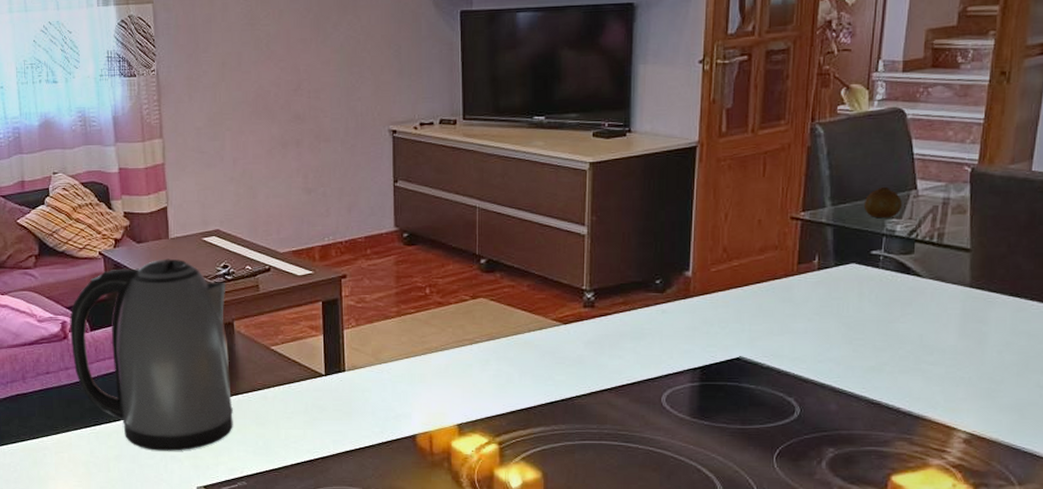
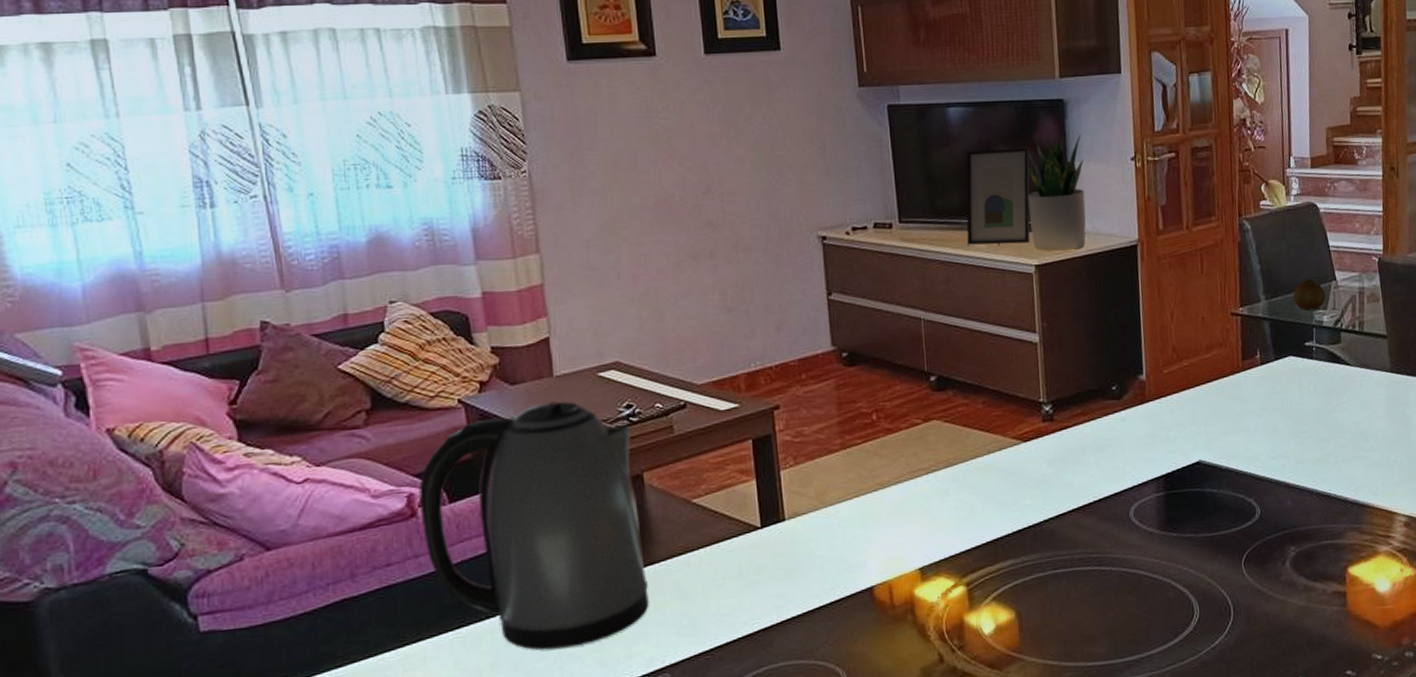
picture frame: none [526,50,595,143] -> present [966,147,1031,246]
planter: none [589,38,649,151] -> present [1026,135,1087,253]

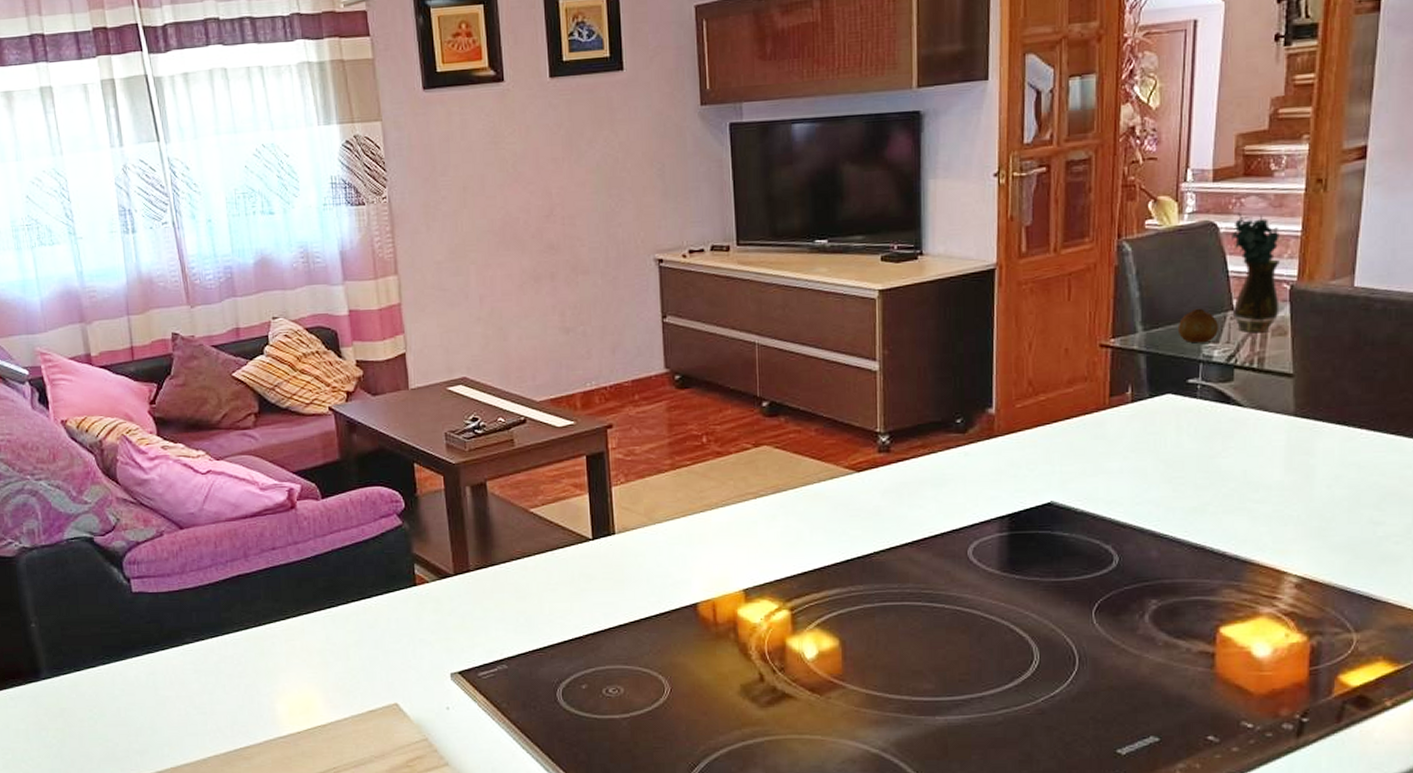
kettle: present [418,401,649,650] -> none [297,412,490,633]
picture frame: present [966,147,1031,246] -> none [807,164,880,270]
planter: present [1026,135,1087,253] -> none [875,149,939,277]
vase: none [1329,195,1372,300] -> present [1232,213,1281,333]

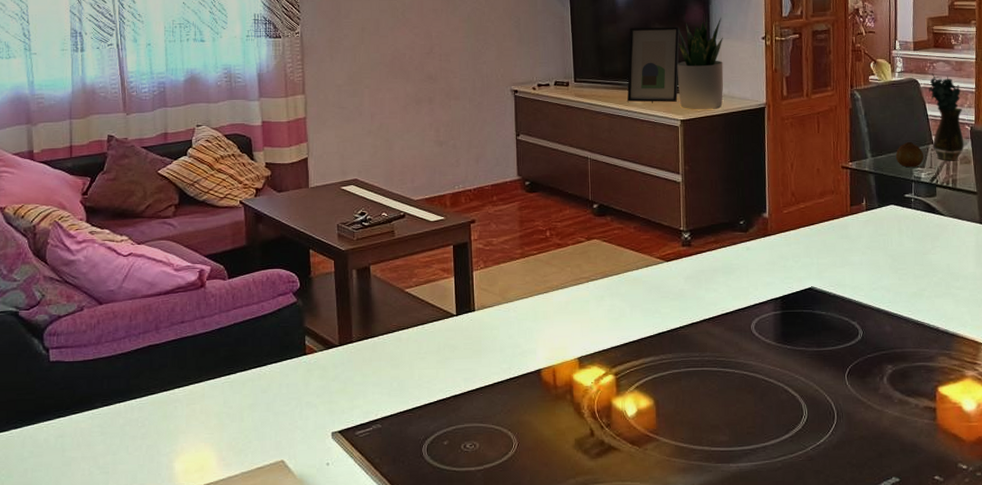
picture frame: none [807,164,880,270] -> present [627,26,681,103]
planter: none [875,149,939,277] -> present [677,18,724,110]

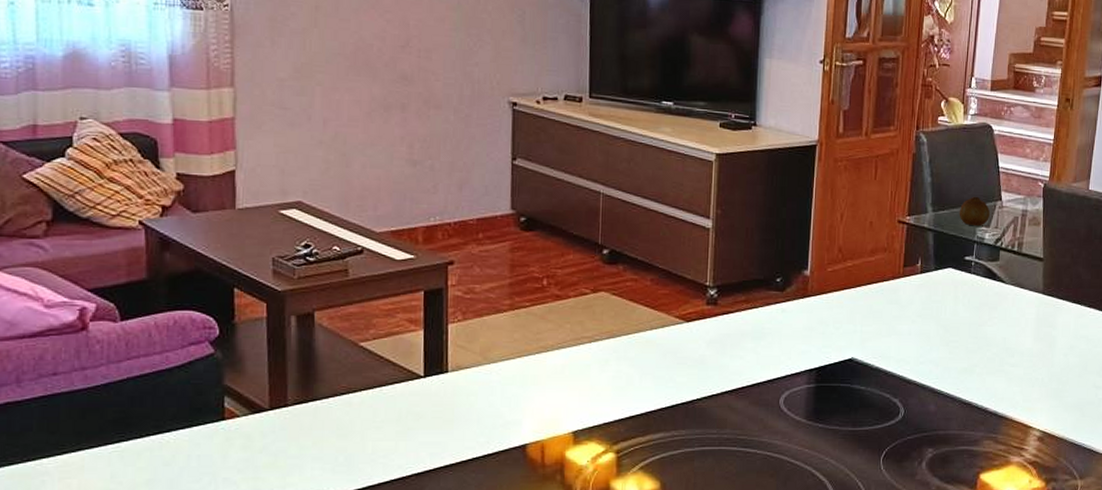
picture frame: present [627,26,681,103] -> none [653,35,724,131]
planter: present [677,18,724,110] -> none [716,31,774,144]
vase: present [929,73,965,161] -> none [1001,119,1038,222]

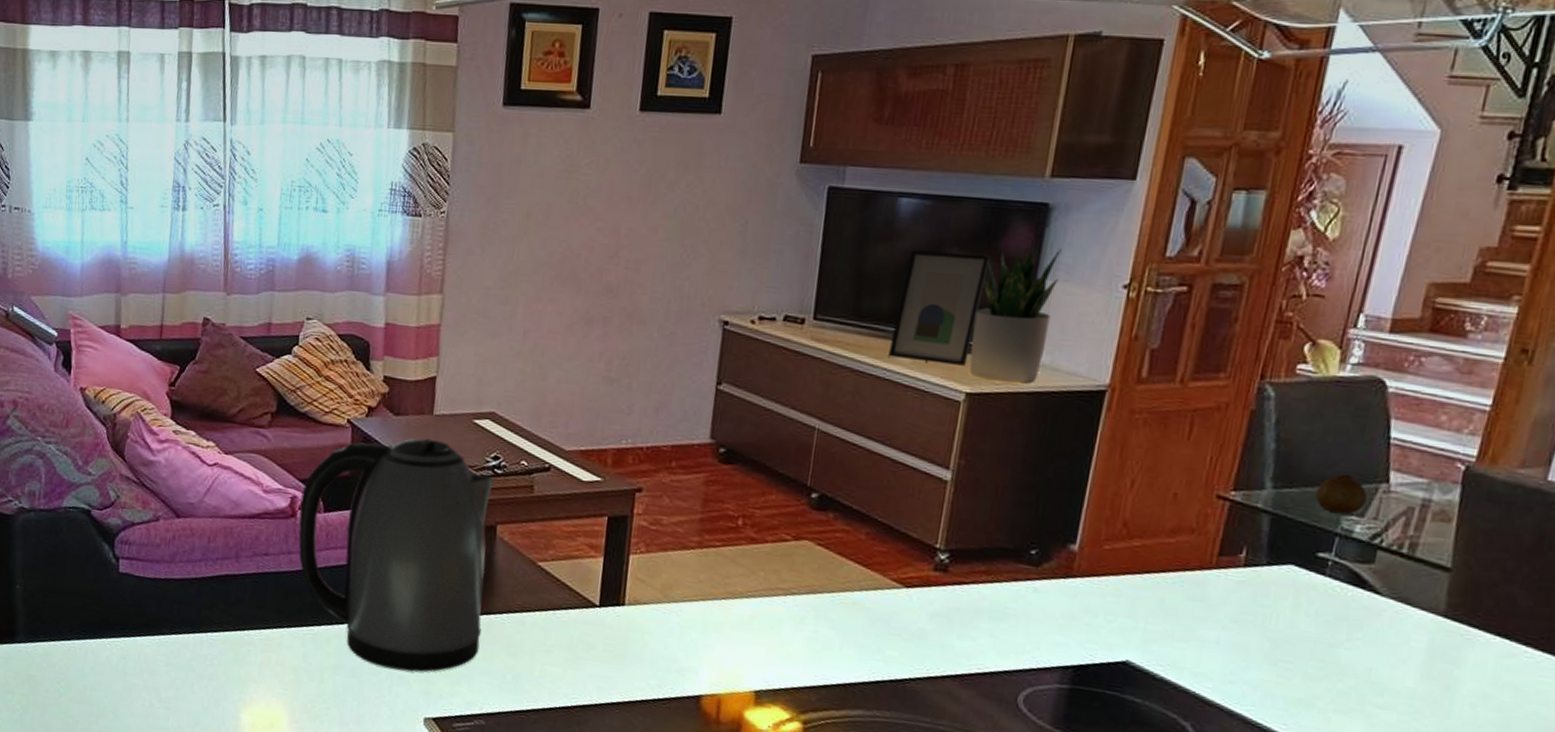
kettle: none [91,233,308,472] -> present [298,438,495,672]
picture frame: none [653,35,724,131] -> present [889,250,992,366]
planter: none [716,31,774,144] -> present [969,247,1061,384]

